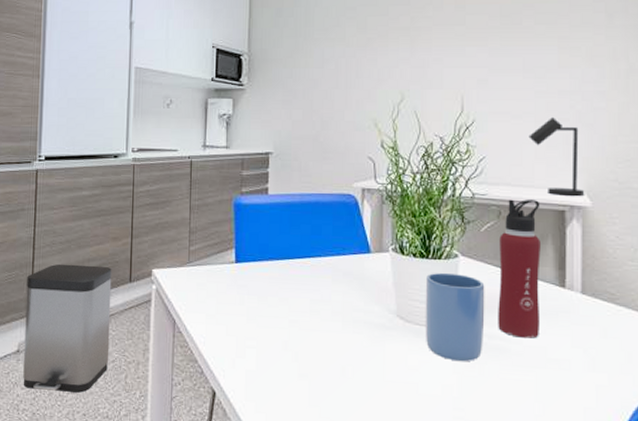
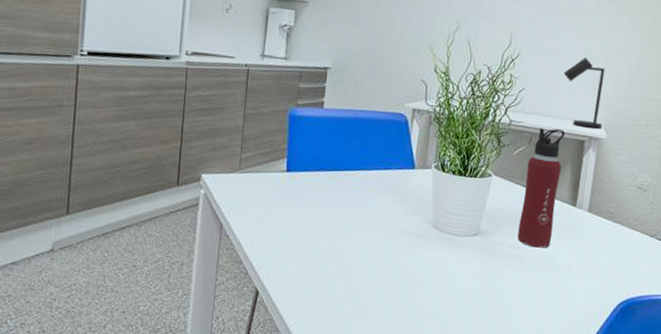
pedal bin: present [23,264,112,393] -> none [57,164,159,291]
mug: present [425,272,485,361] -> none [455,189,511,267]

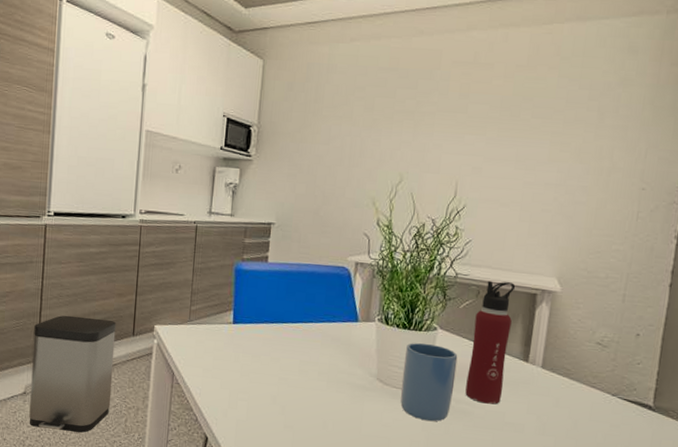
pedal bin: none [57,164,159,291] -> present [29,315,116,433]
mug: none [455,189,511,267] -> present [400,343,458,422]
desk lamp: present [563,56,605,129] -> none [513,207,559,282]

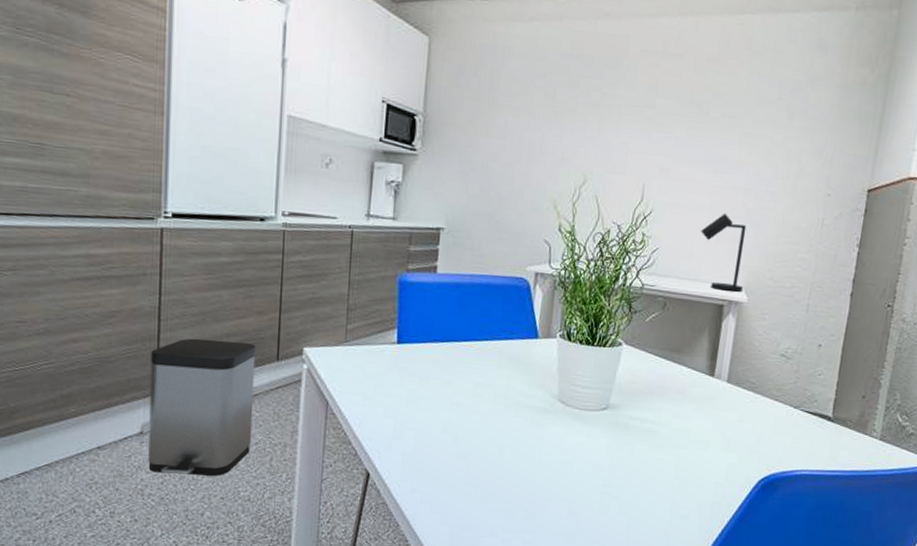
mug: present [400,343,458,422] -> none [583,359,643,443]
water bottle: present [465,280,516,405] -> none [650,291,703,422]
desk lamp: none [513,207,559,282] -> present [701,212,747,292]

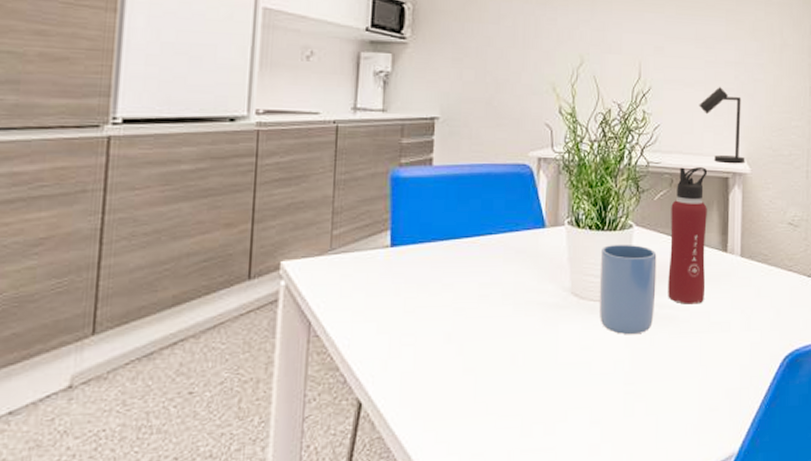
pedal bin: present [148,338,256,476] -> none [77,261,223,436]
mug: none [583,359,643,443] -> present [599,244,657,334]
water bottle: none [650,291,703,422] -> present [668,167,708,304]

